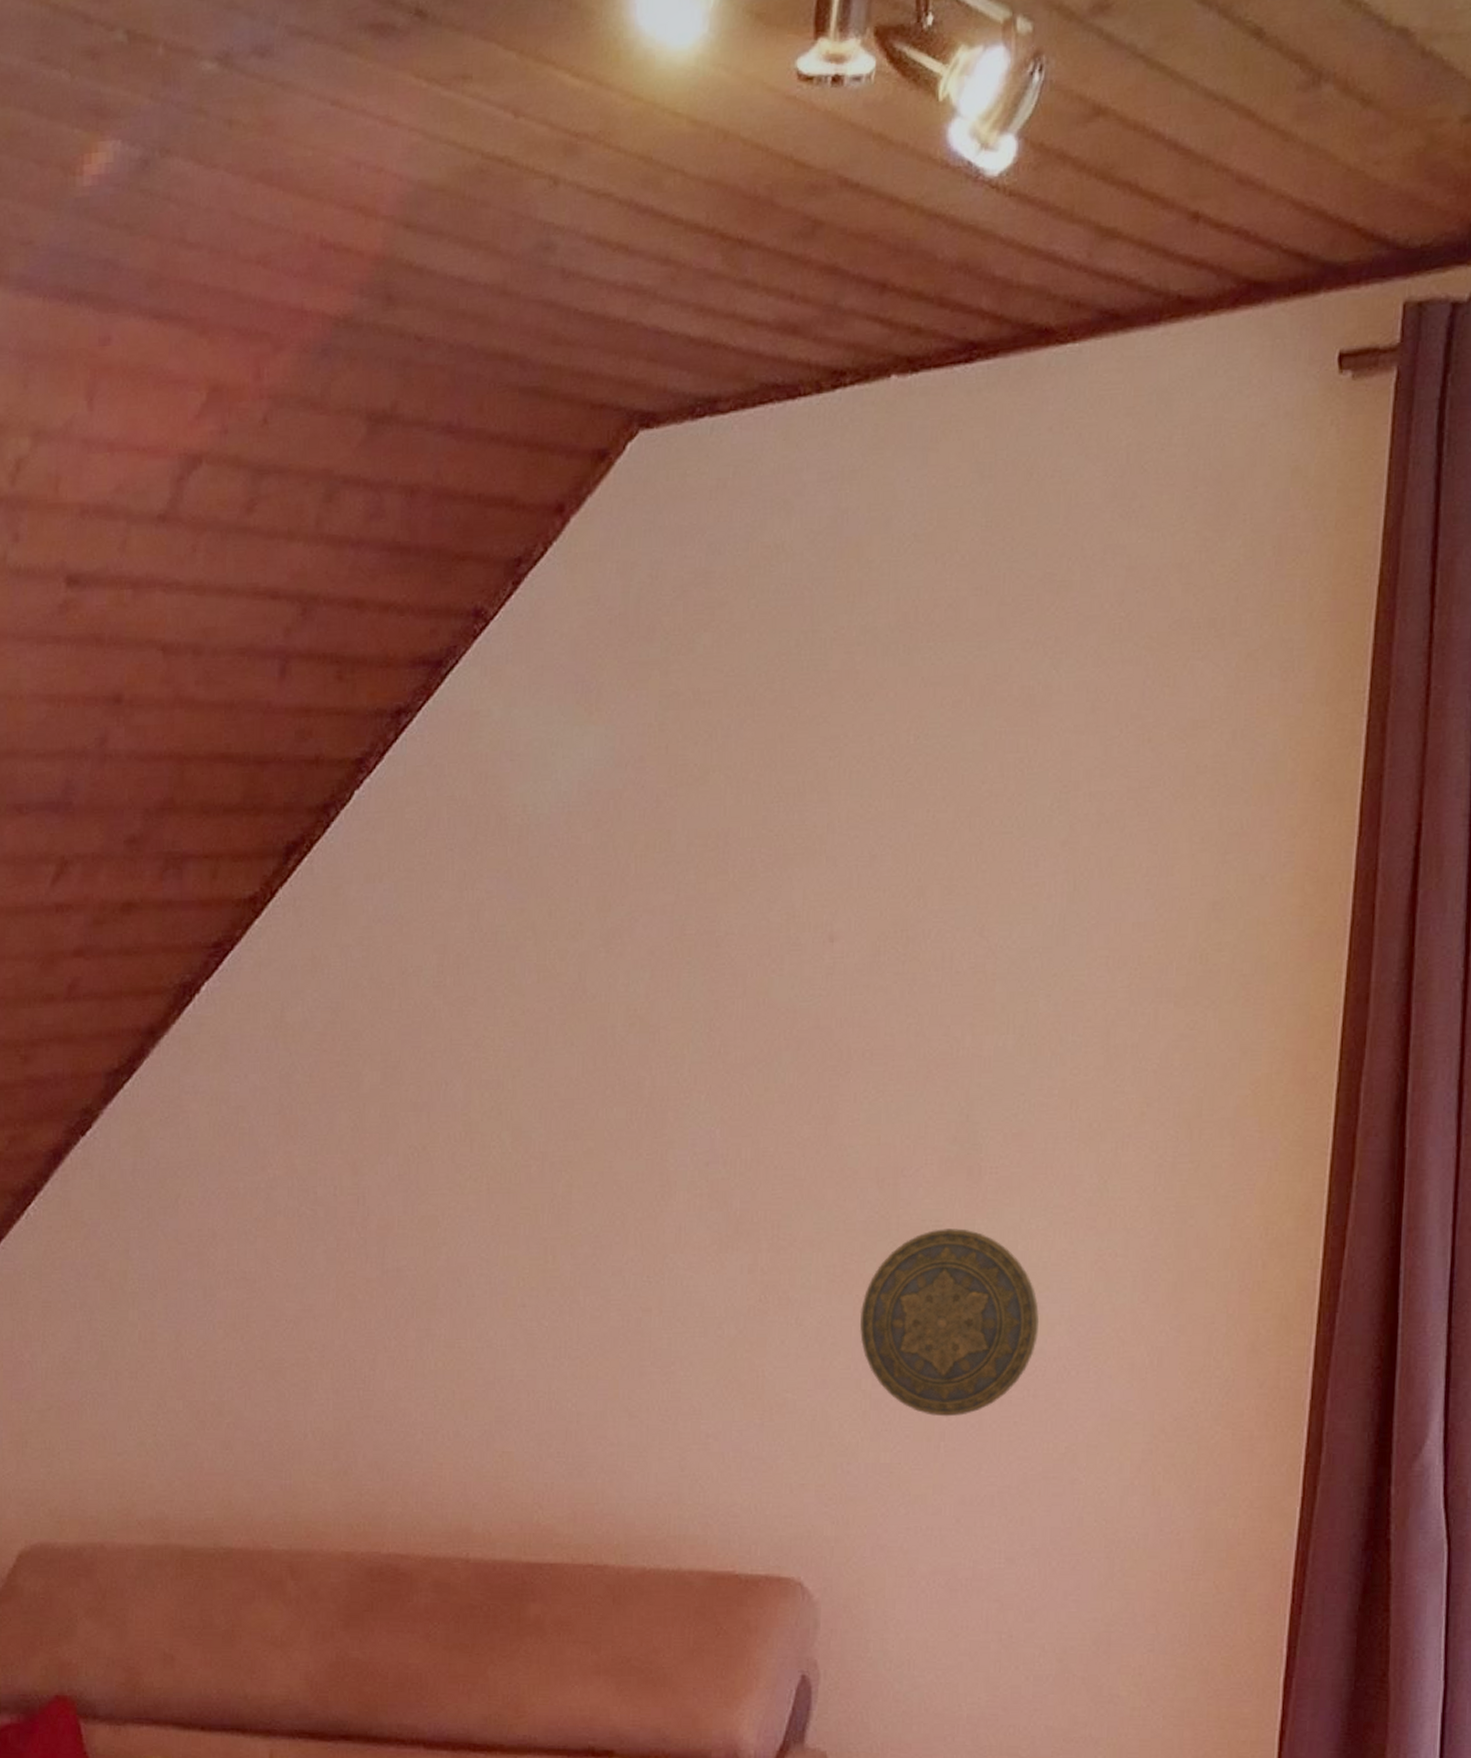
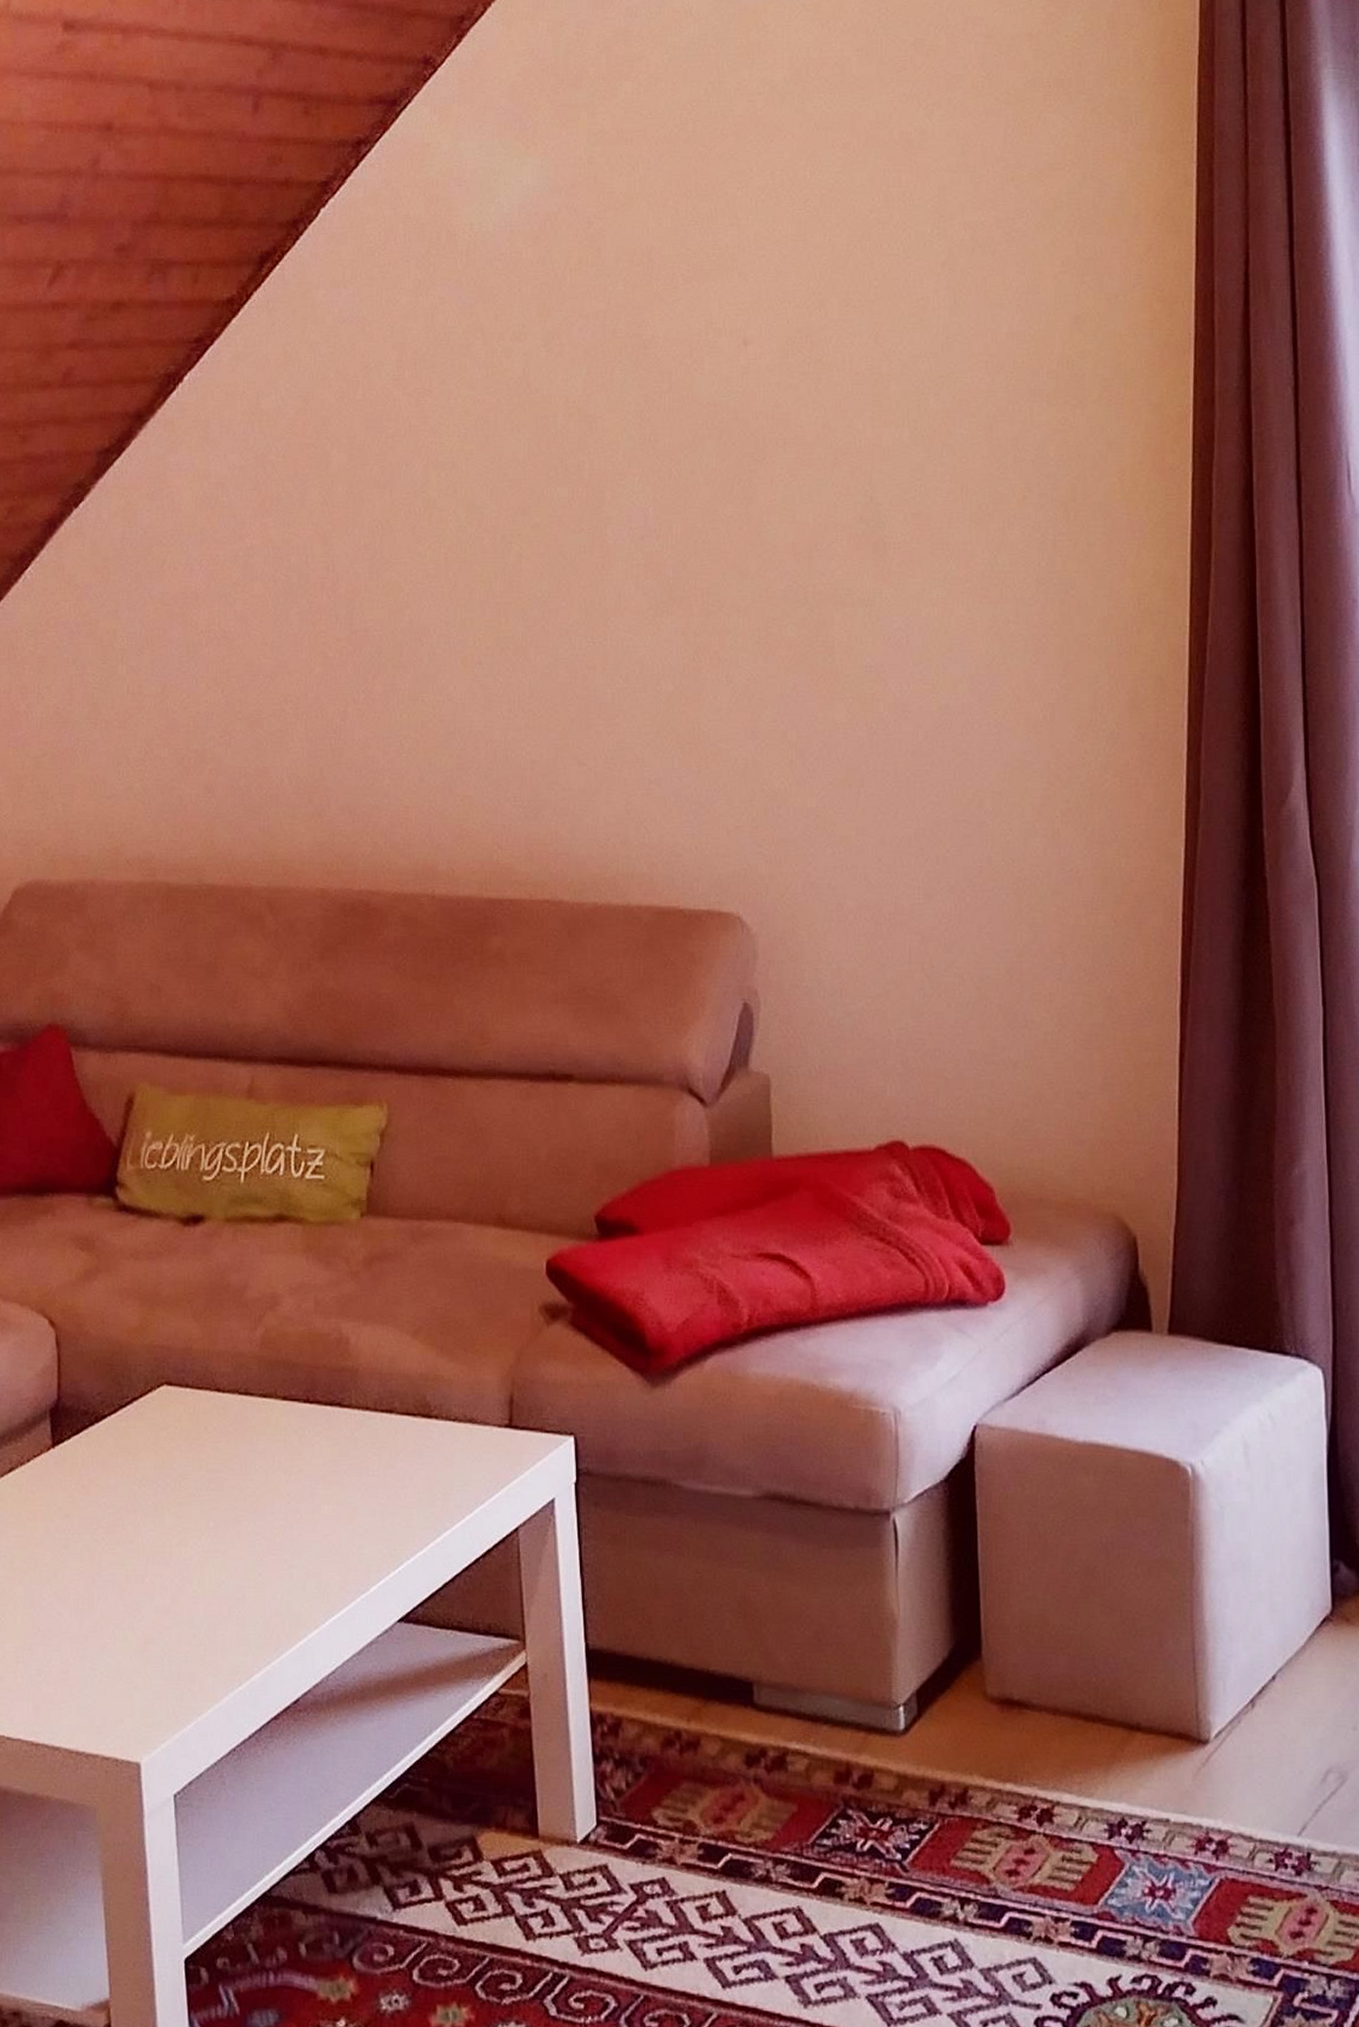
decorative plate: present [859,1228,1040,1417] -> none [783,597,944,766]

